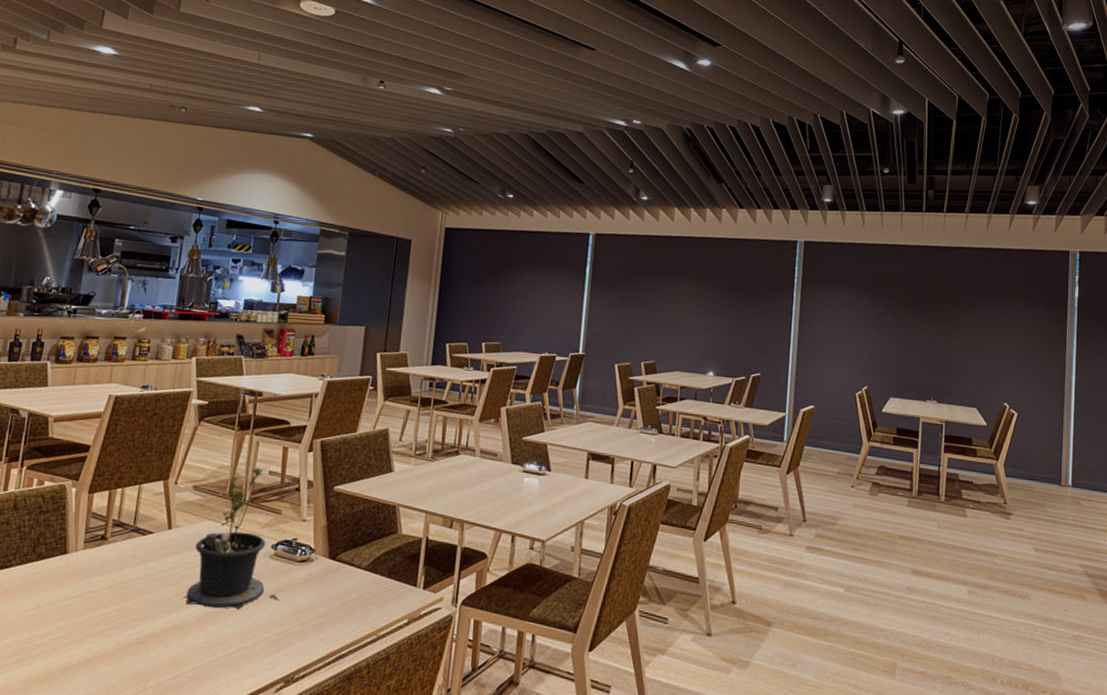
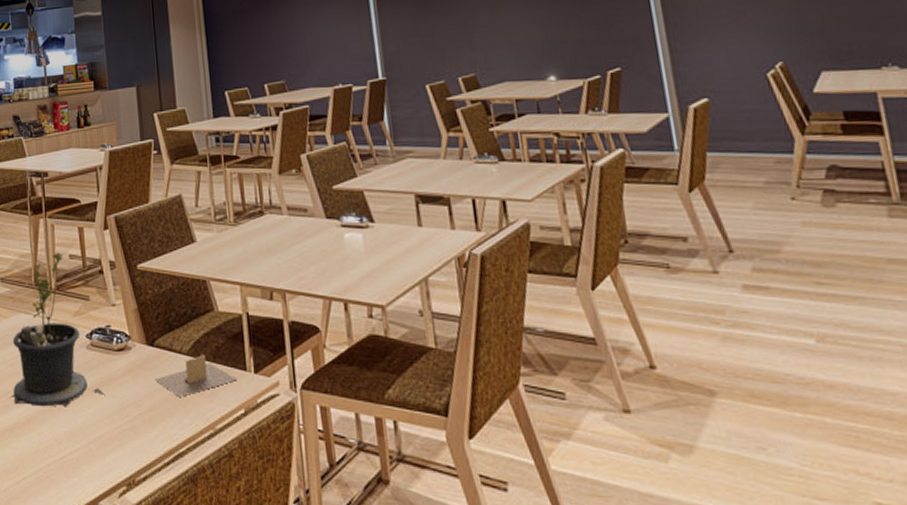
napkin holder: none [331,570,407,606] -> present [155,354,237,397]

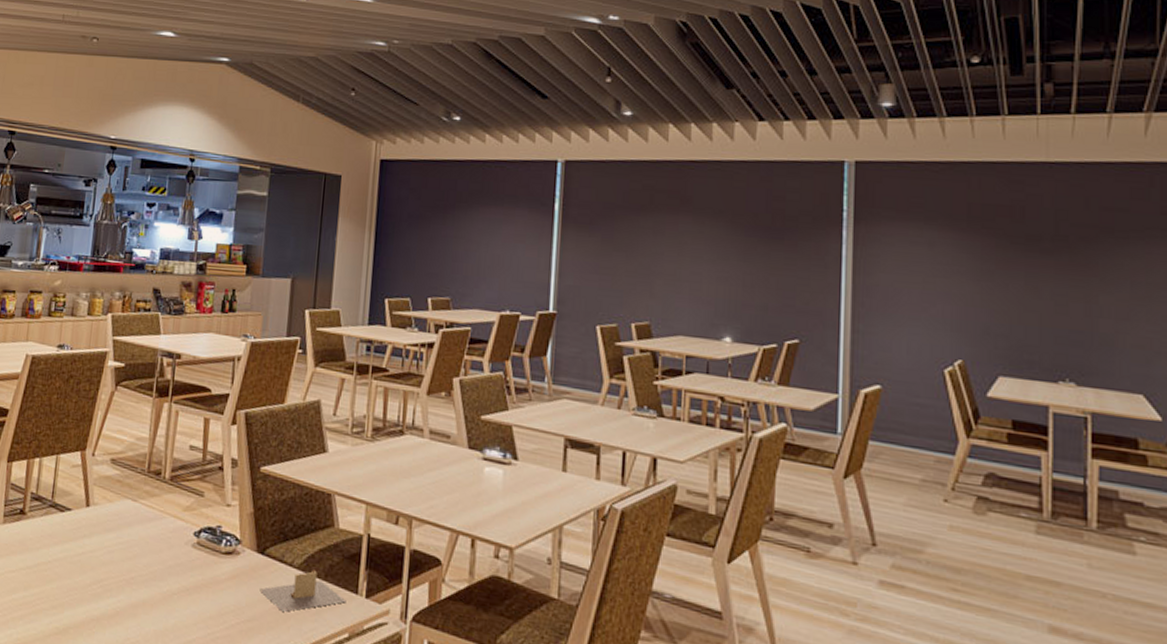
potted plant: present [11,252,105,407] -> none [103,441,204,604]

